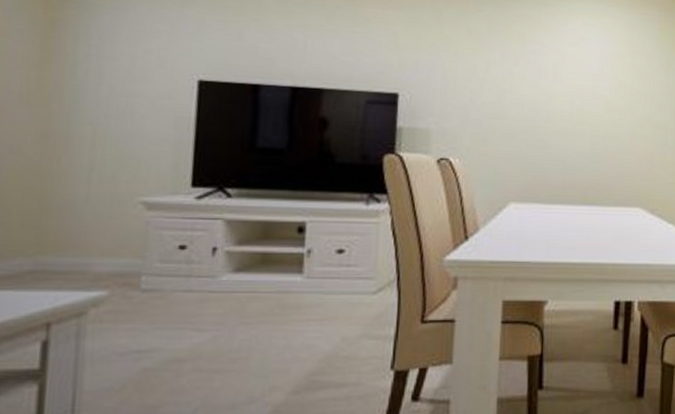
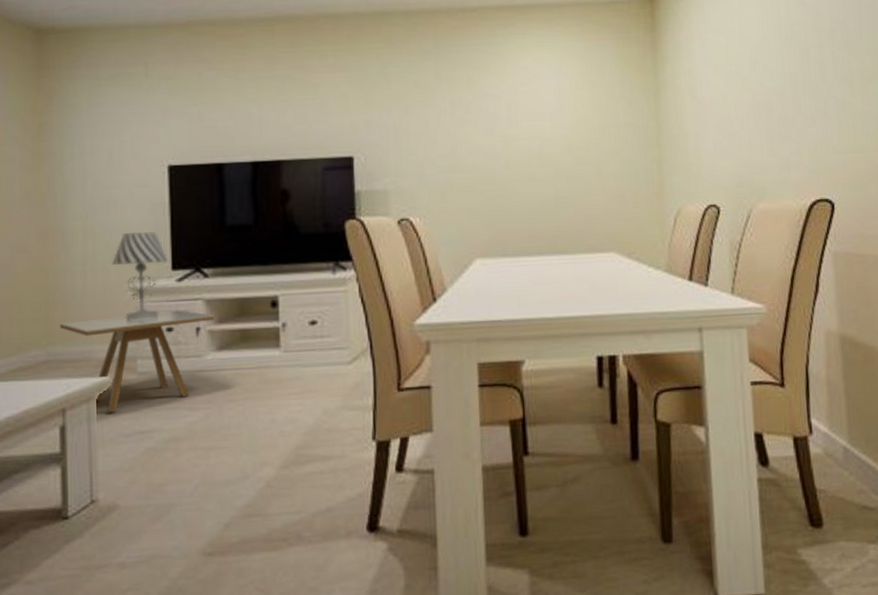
side table: none [53,228,235,330] -> present [60,310,215,413]
table lamp: none [121,144,189,235] -> present [111,232,169,320]

